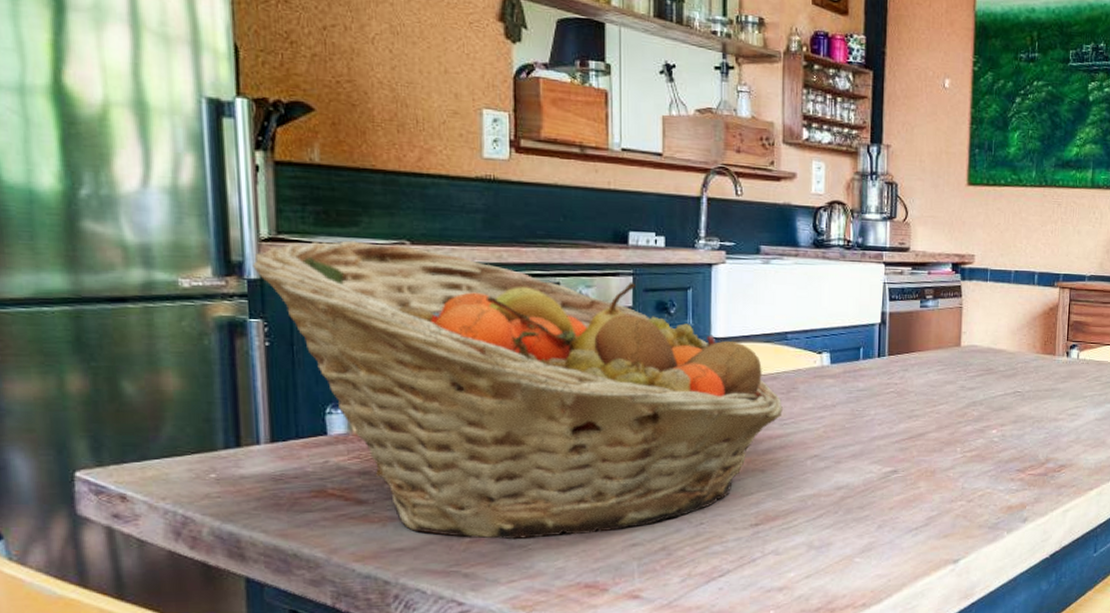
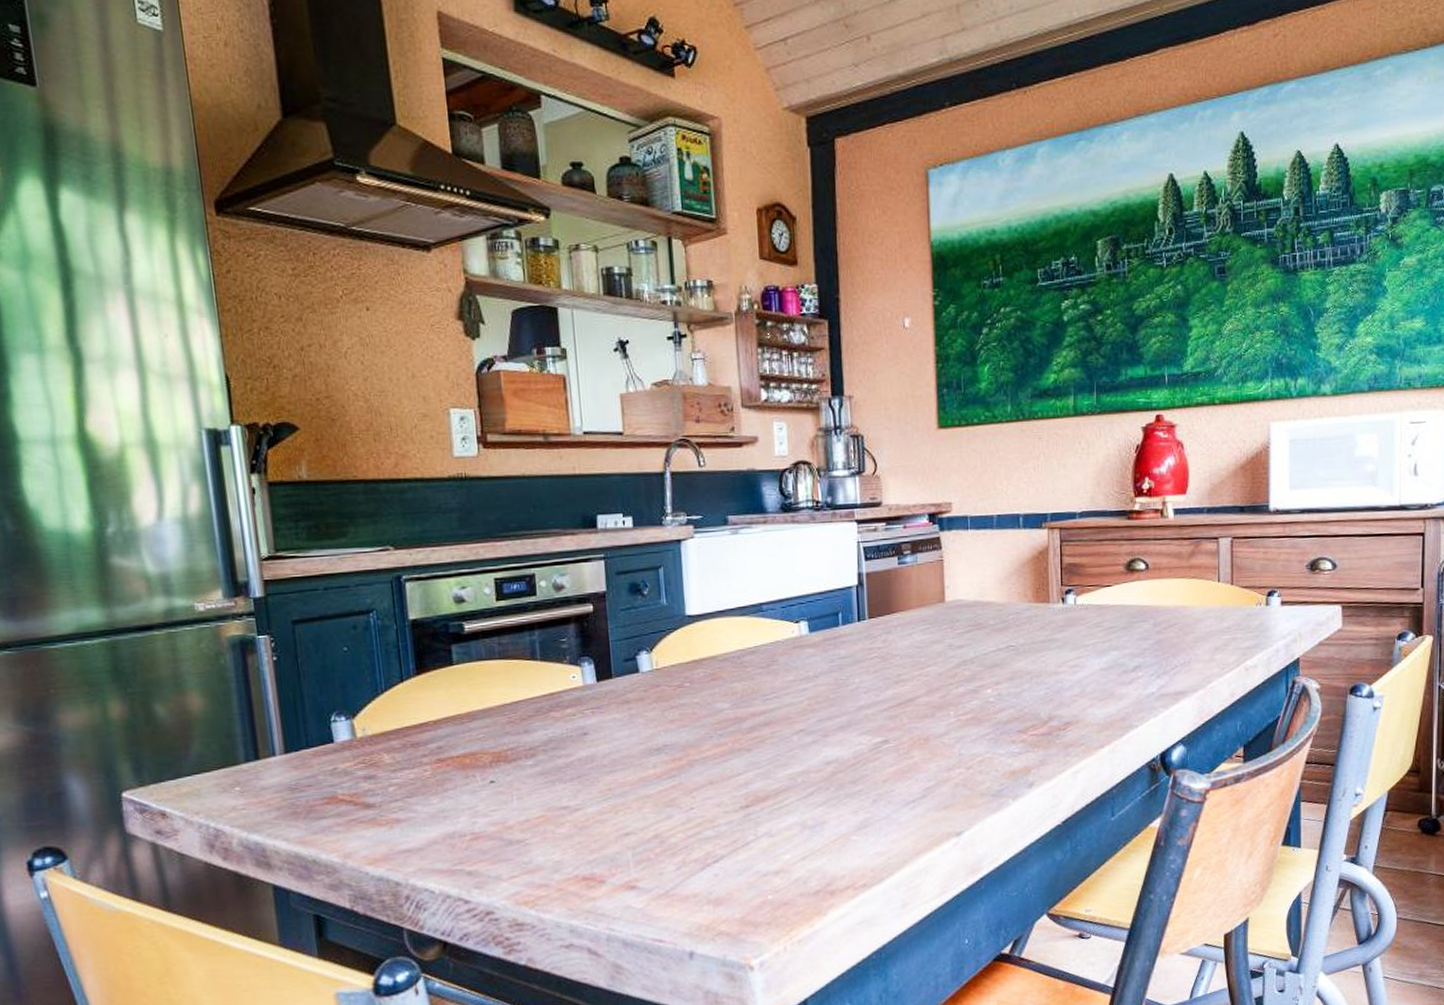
fruit basket: present [253,240,783,540] -> none [256,550,764,836]

